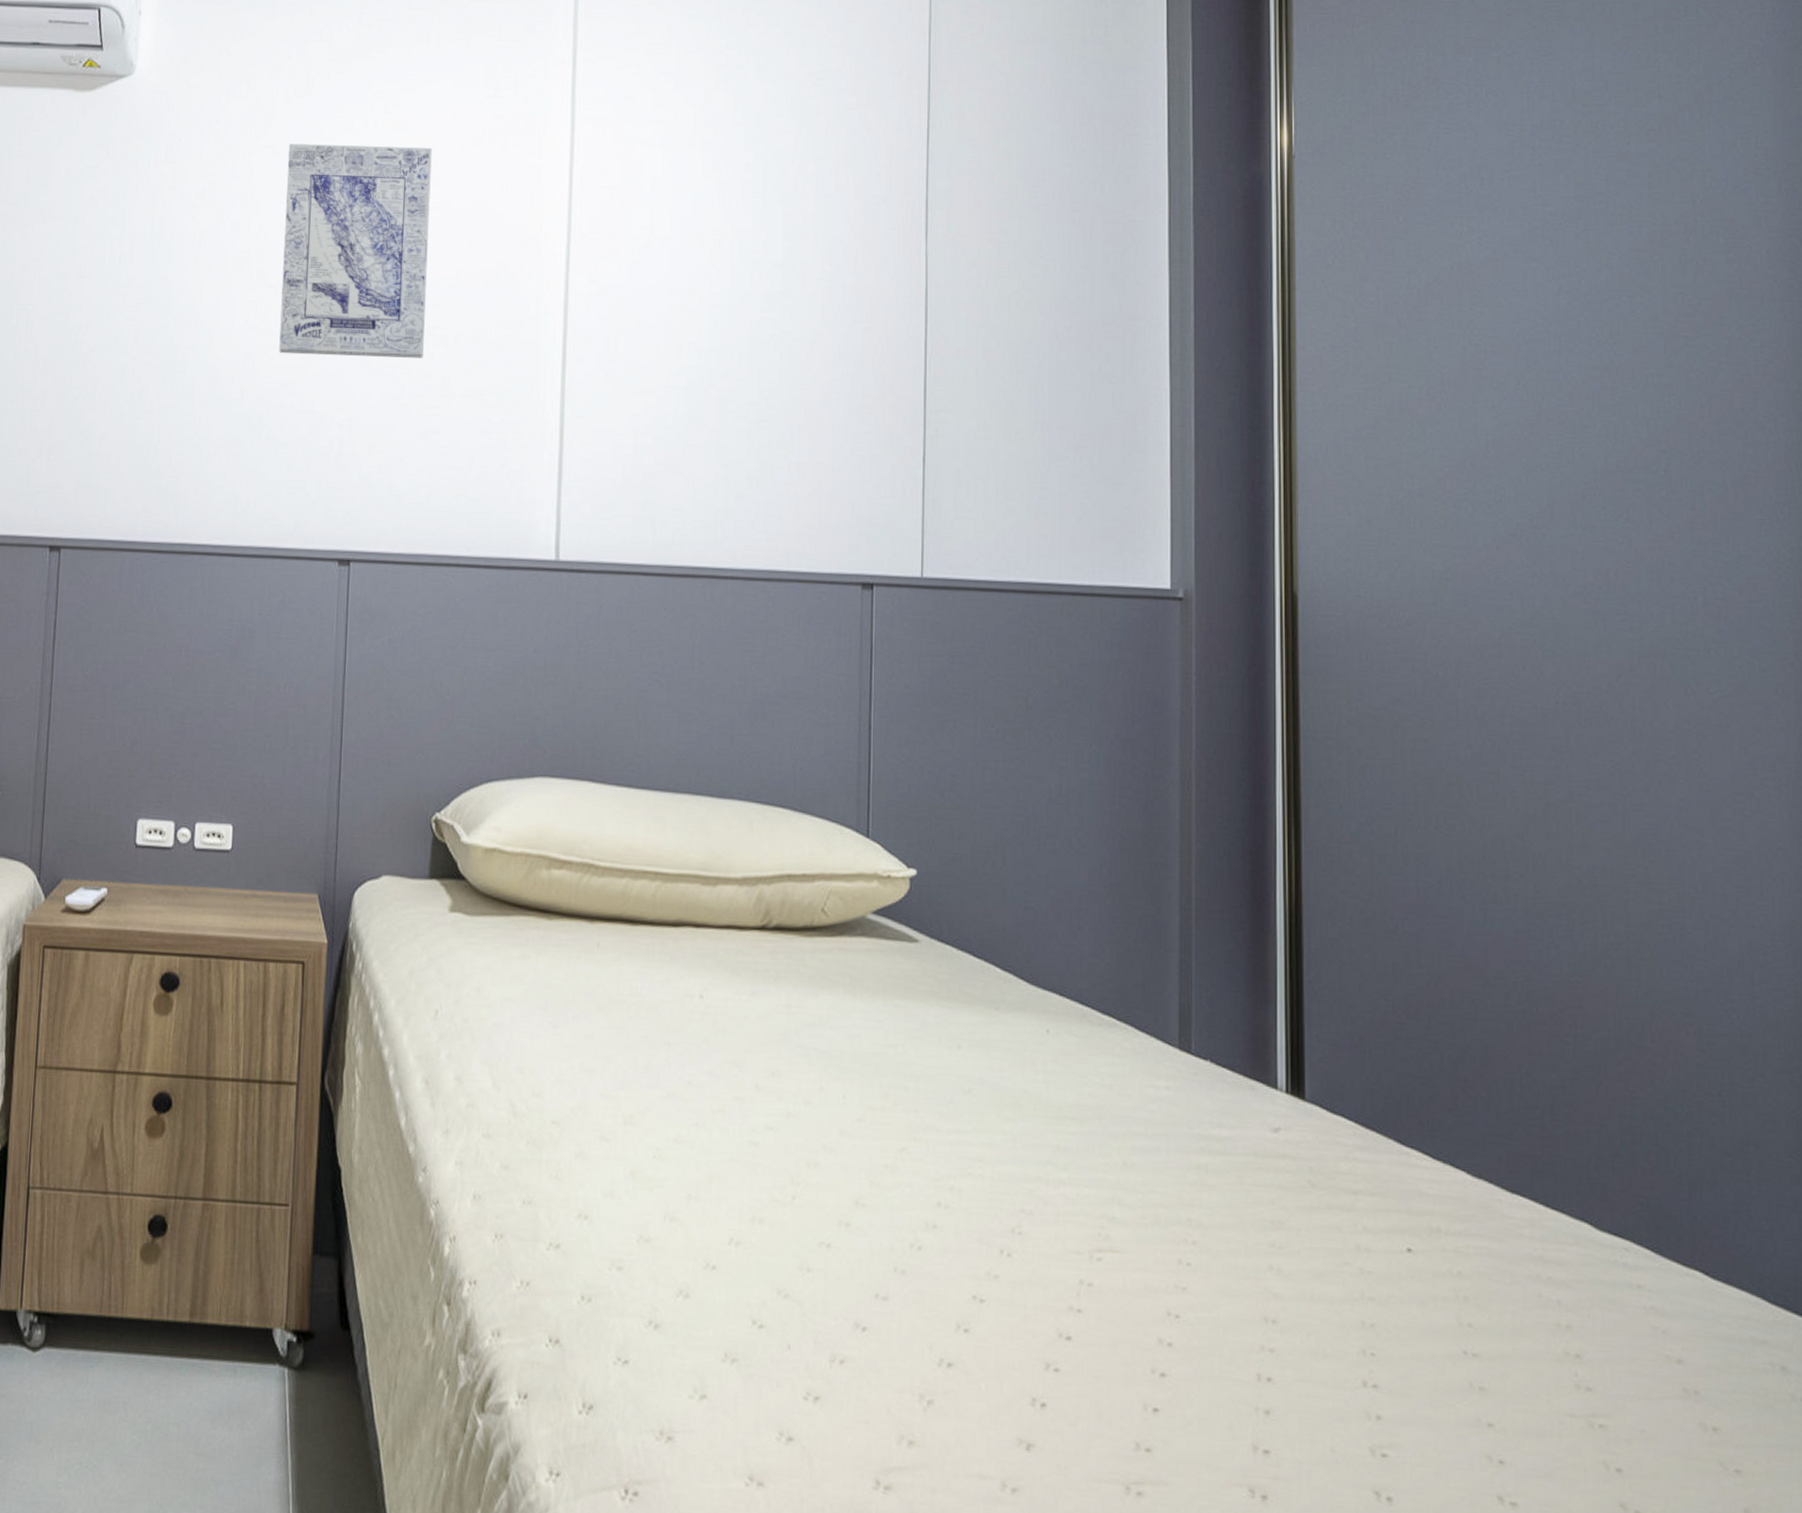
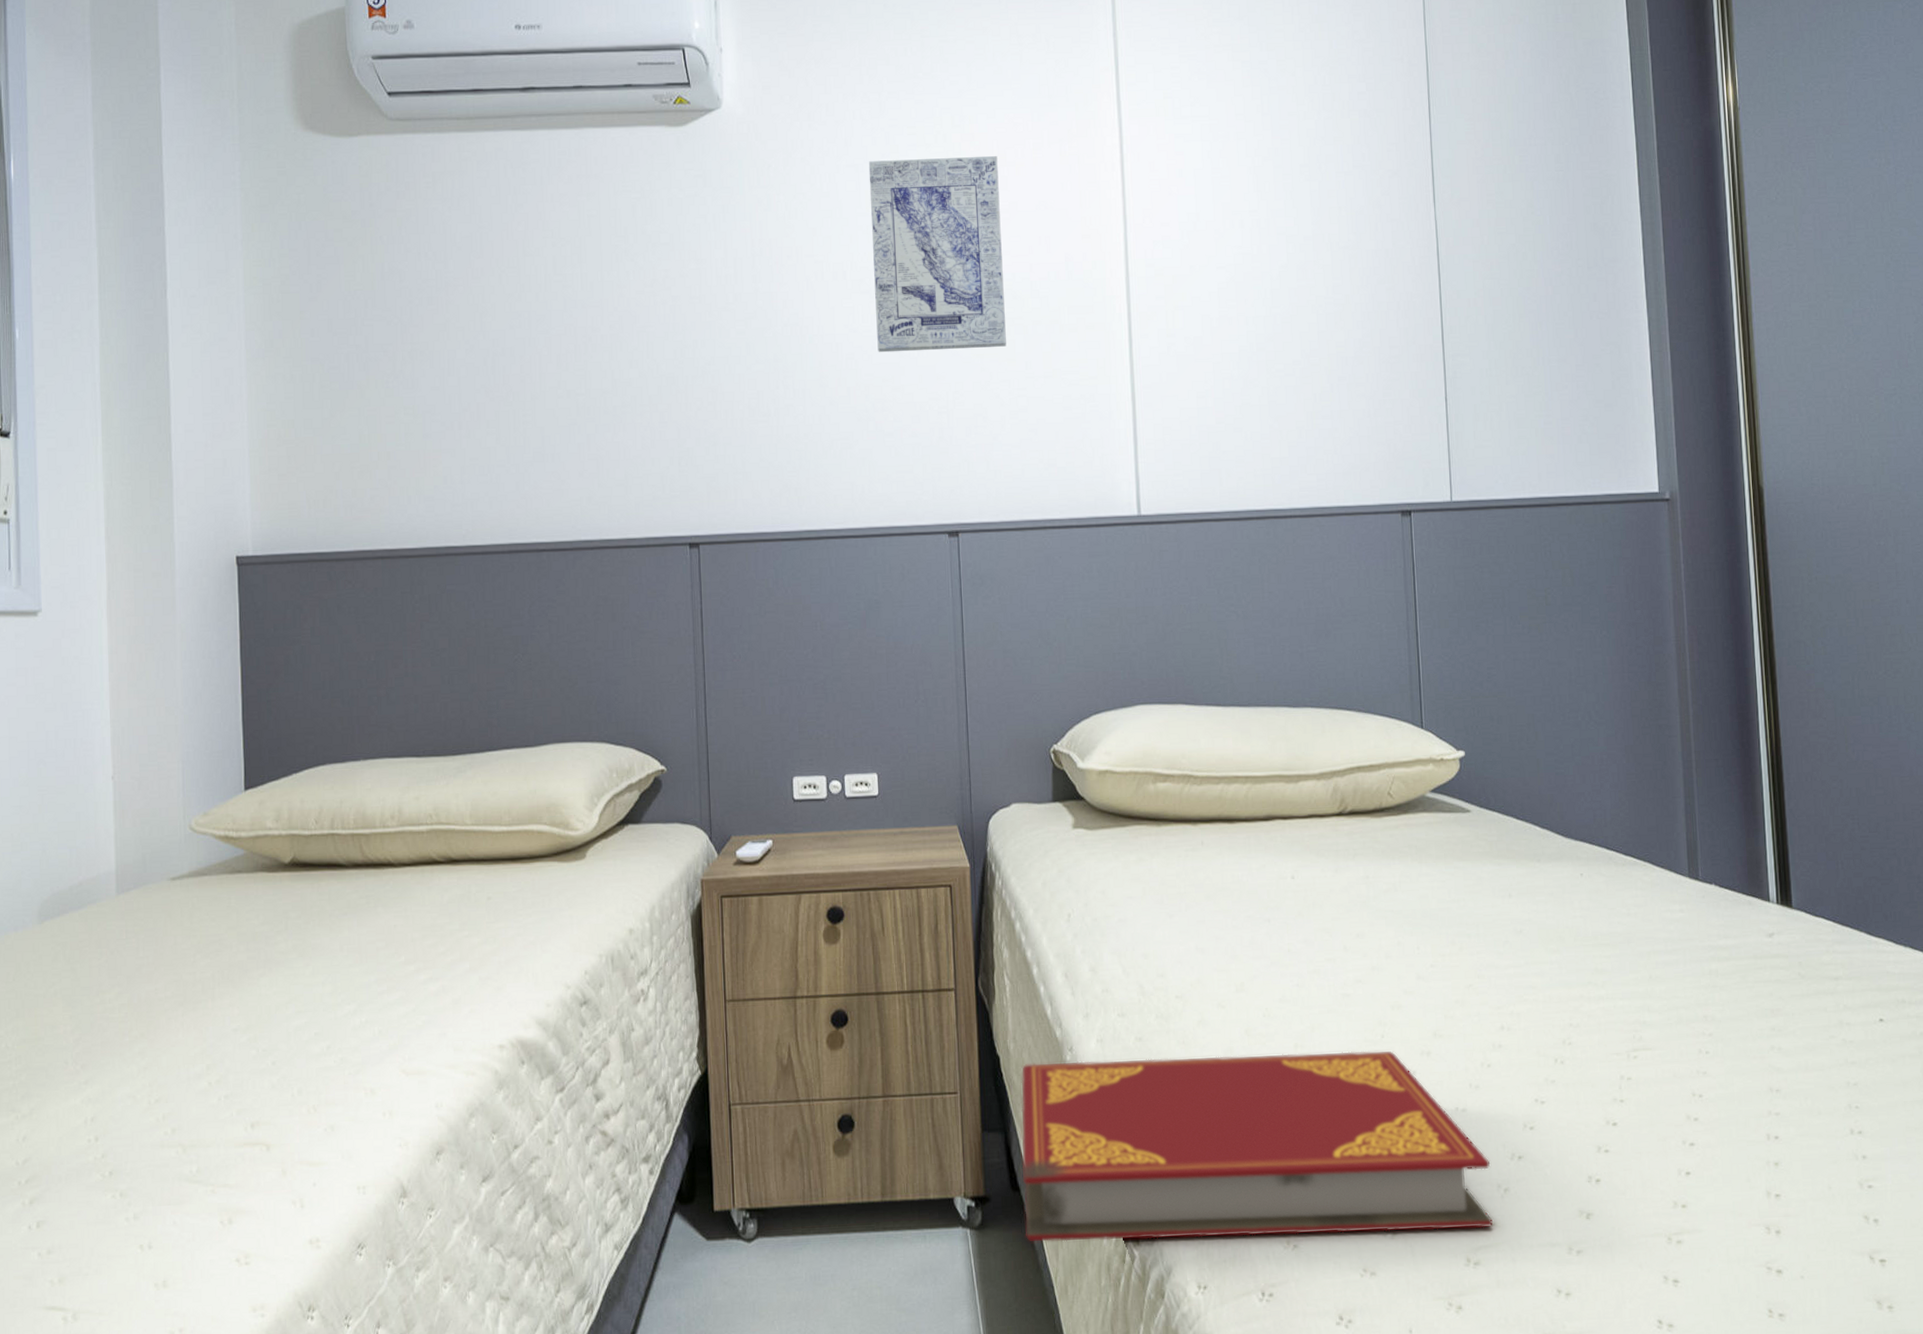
hardback book: none [351,1181,913,1447] -> present [1021,1050,1494,1242]

